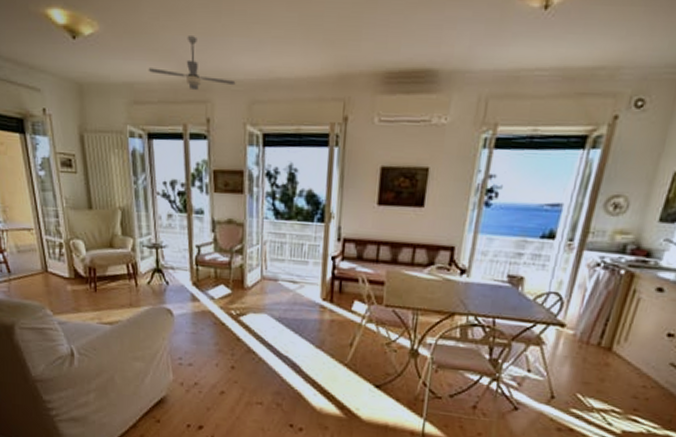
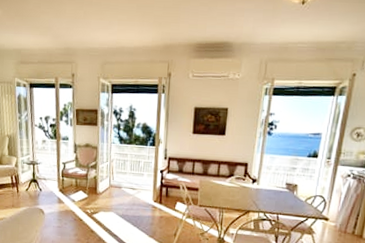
ceiling fan: present [148,34,236,91] -> none [31,17,93,55]

